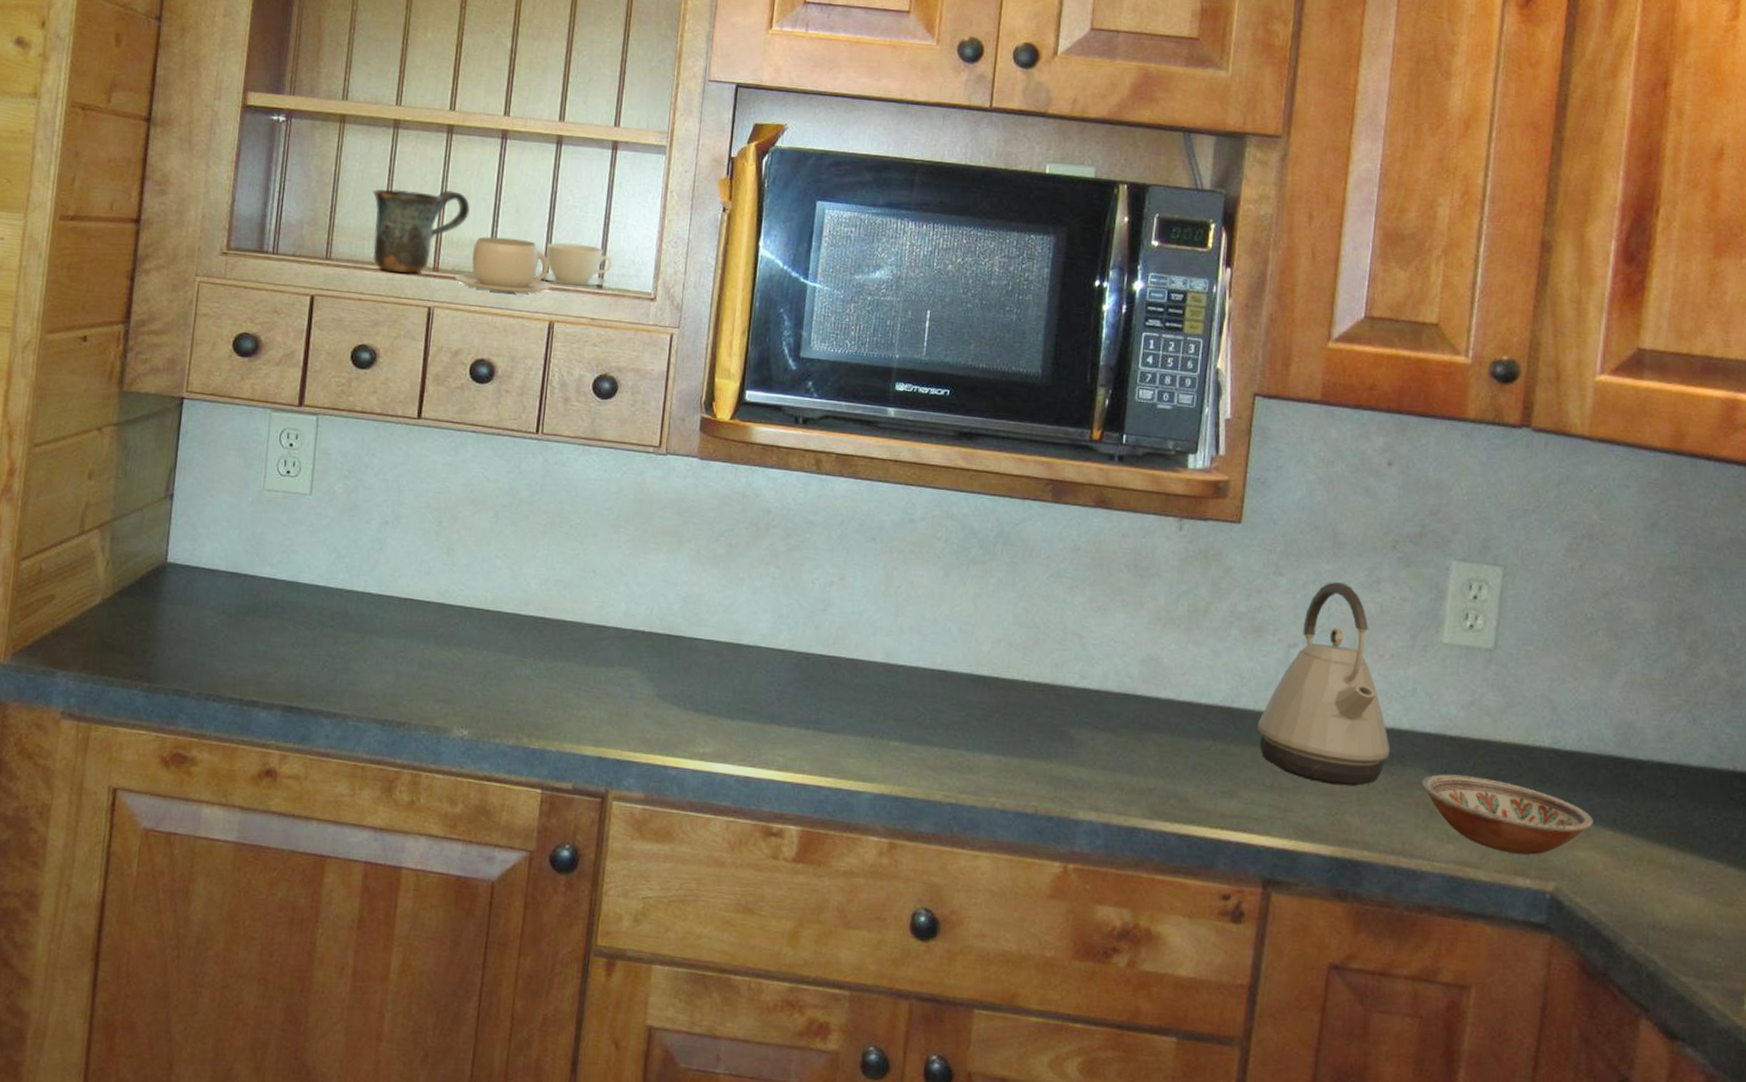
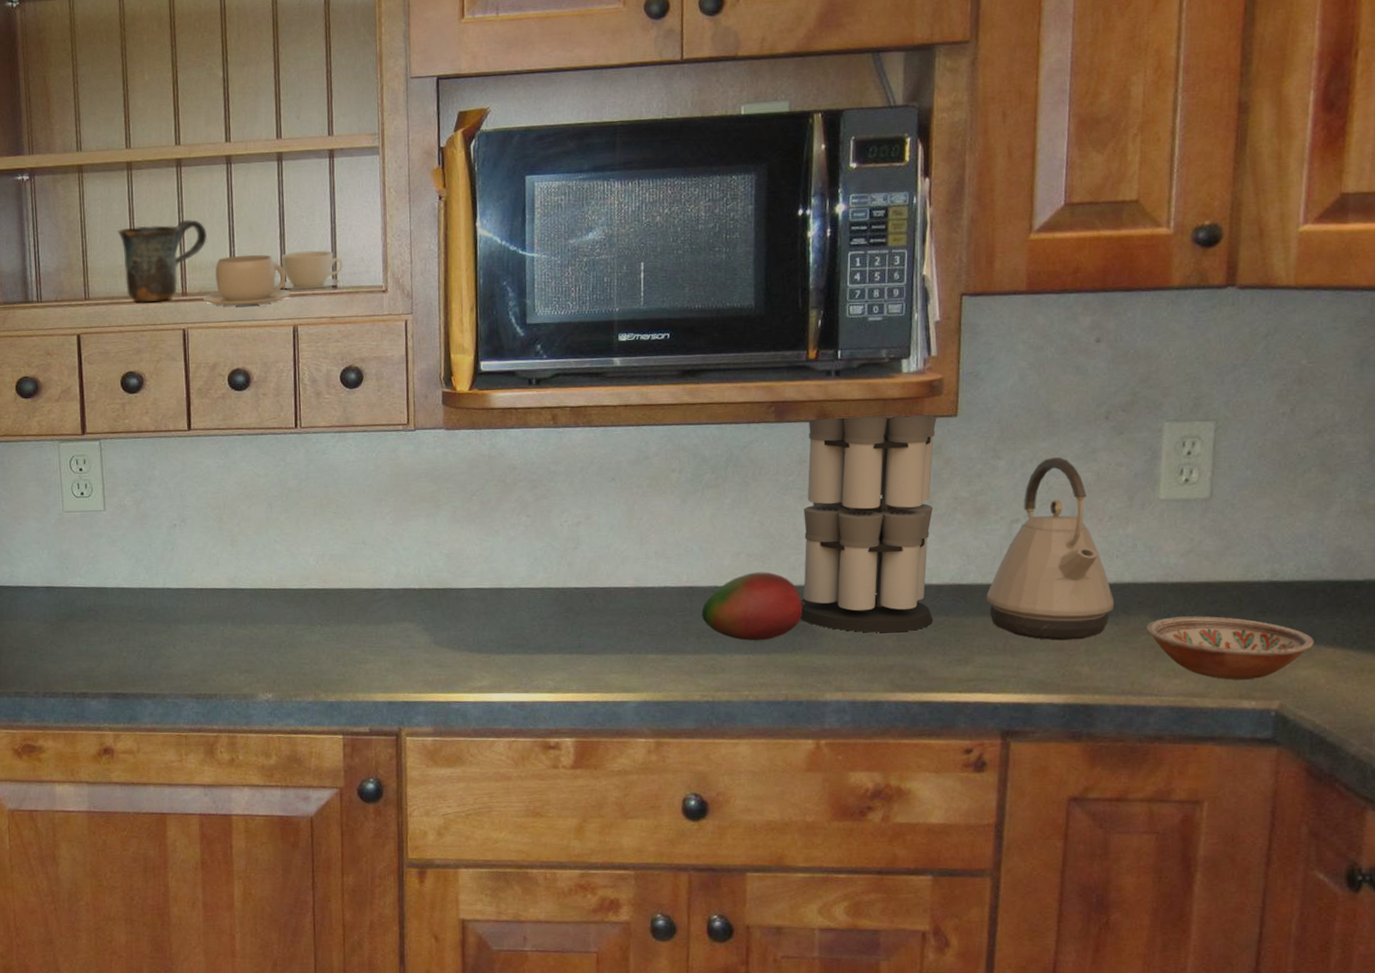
fruit: none [953,663,1065,742] -> present [702,572,805,641]
spice rack: none [1059,505,1220,753] -> present [800,415,937,633]

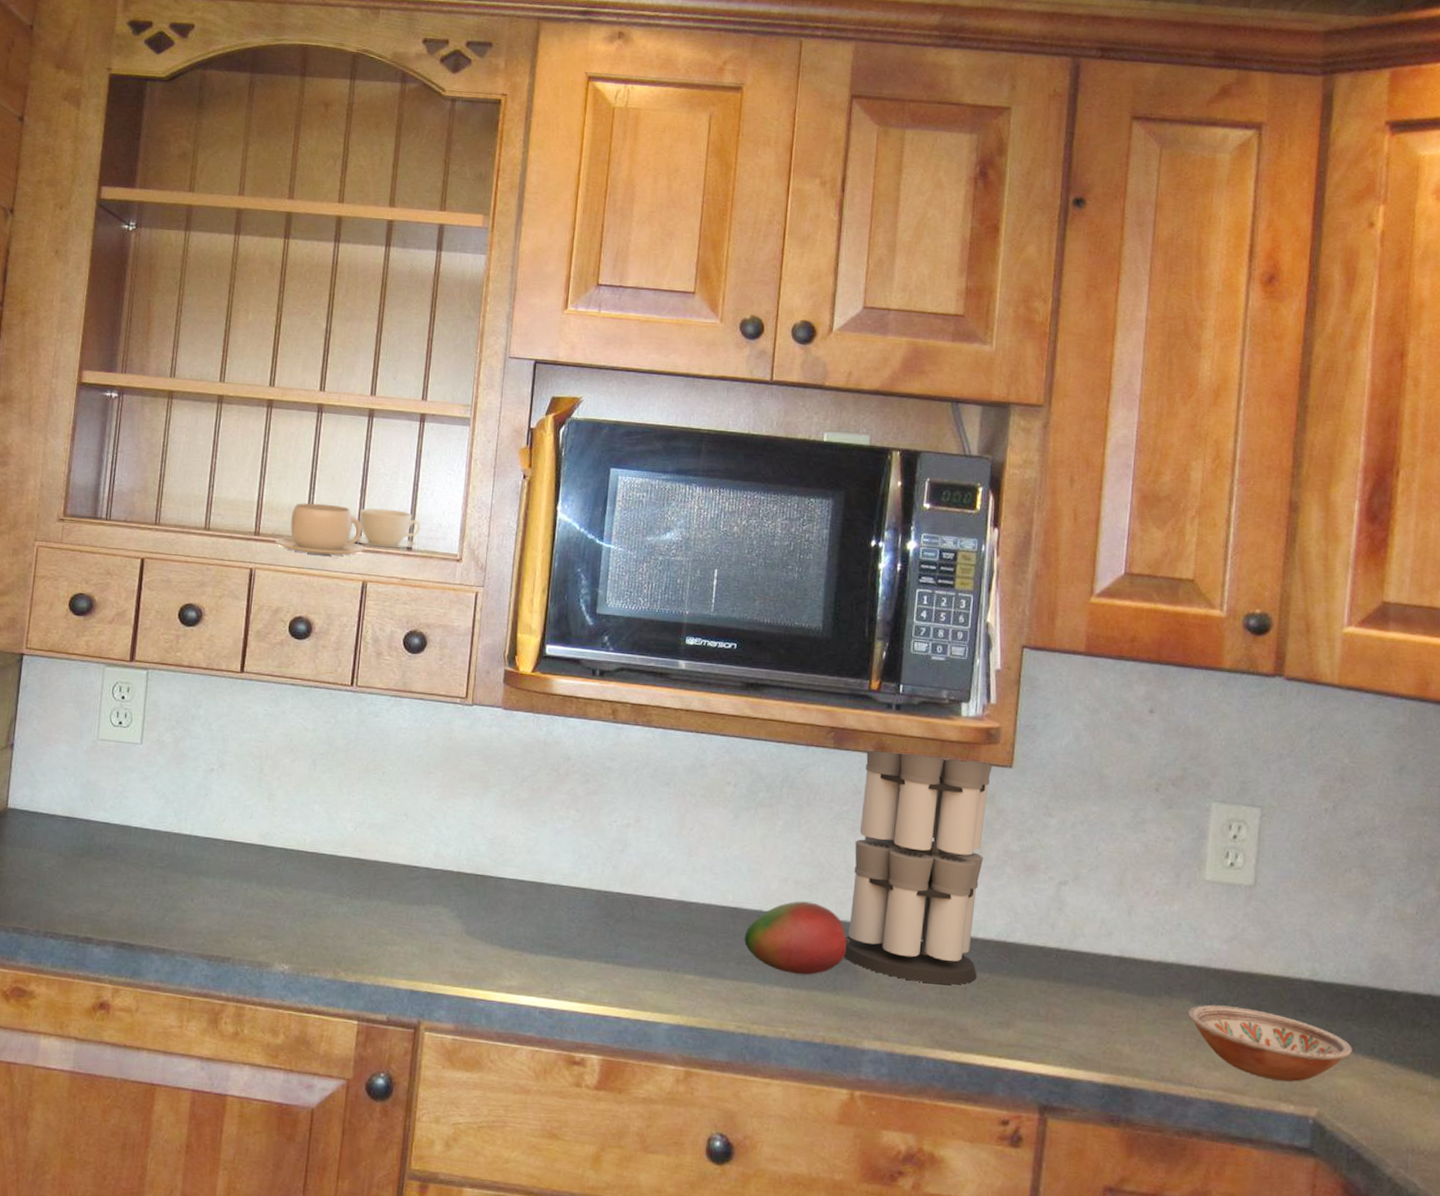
mug: present [117,219,207,302] -> none [198,459,288,537]
kettle: present [986,457,1115,641] -> none [1031,822,1158,1017]

